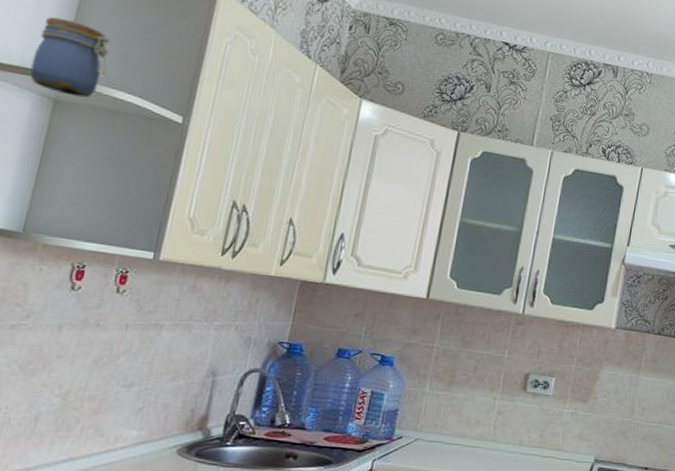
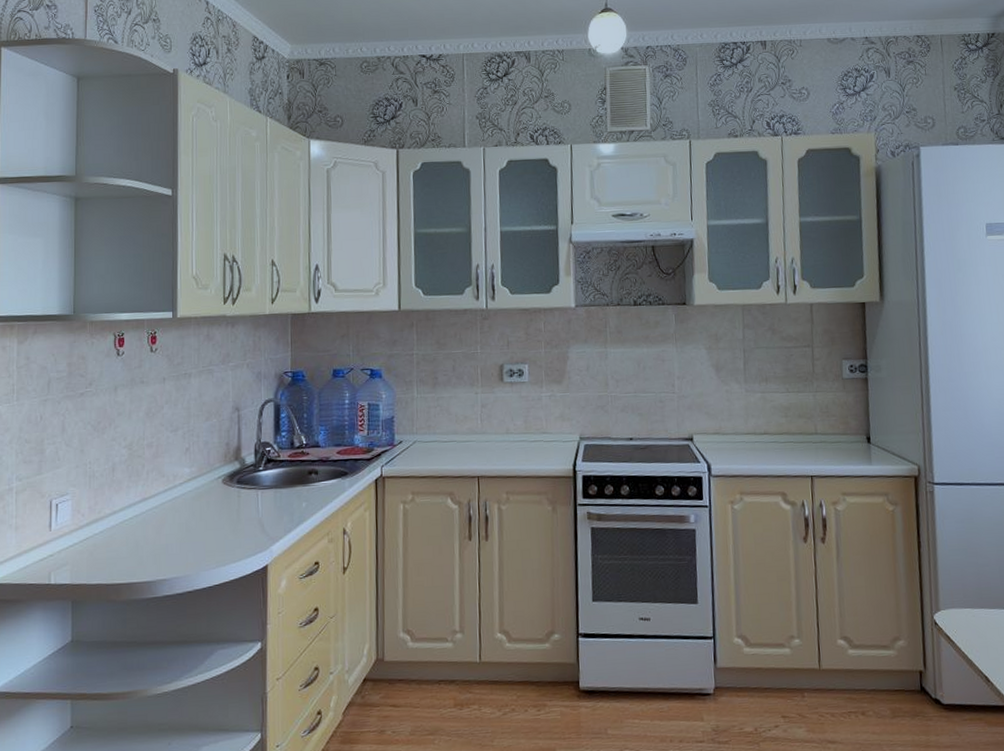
jar: present [29,17,111,98] -> none [53,127,107,192]

